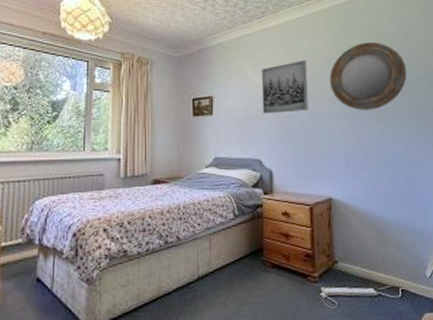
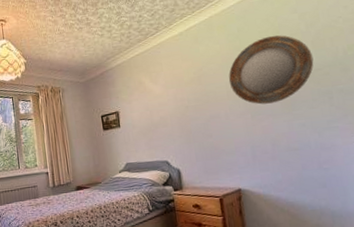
wall art: present [261,59,309,114] -> none [161,65,210,120]

